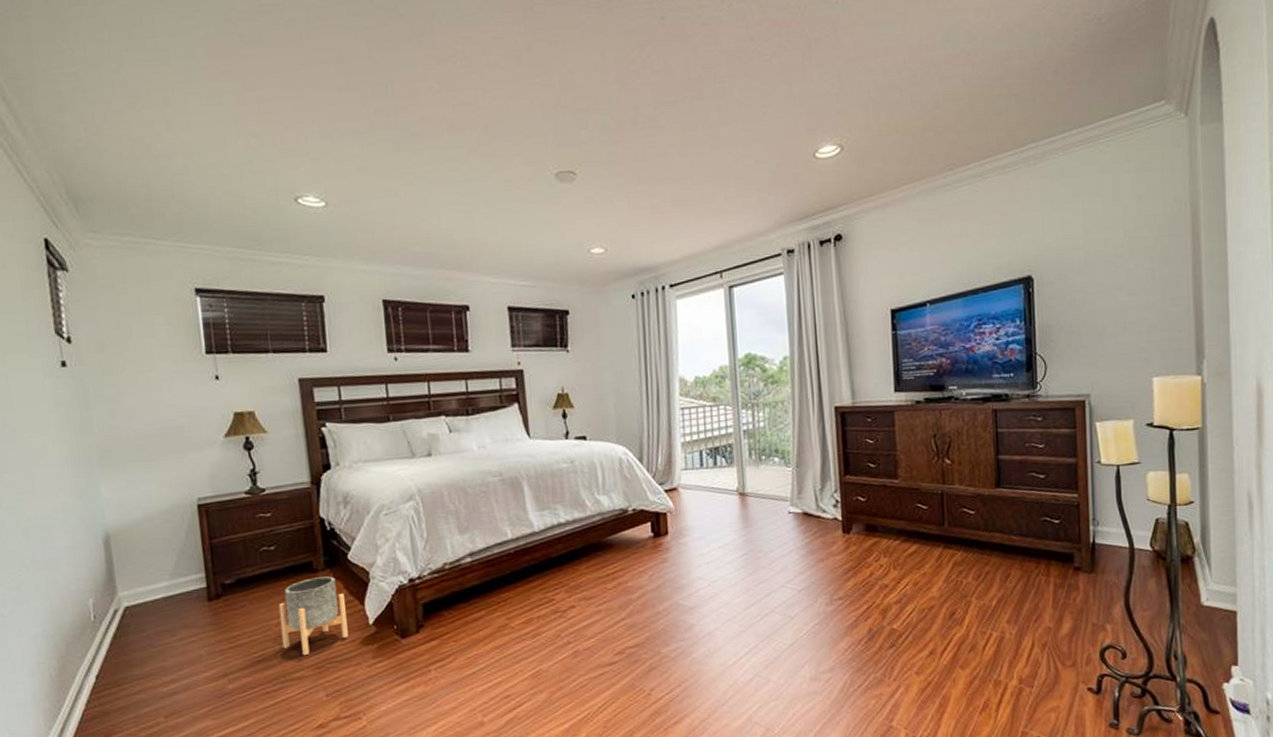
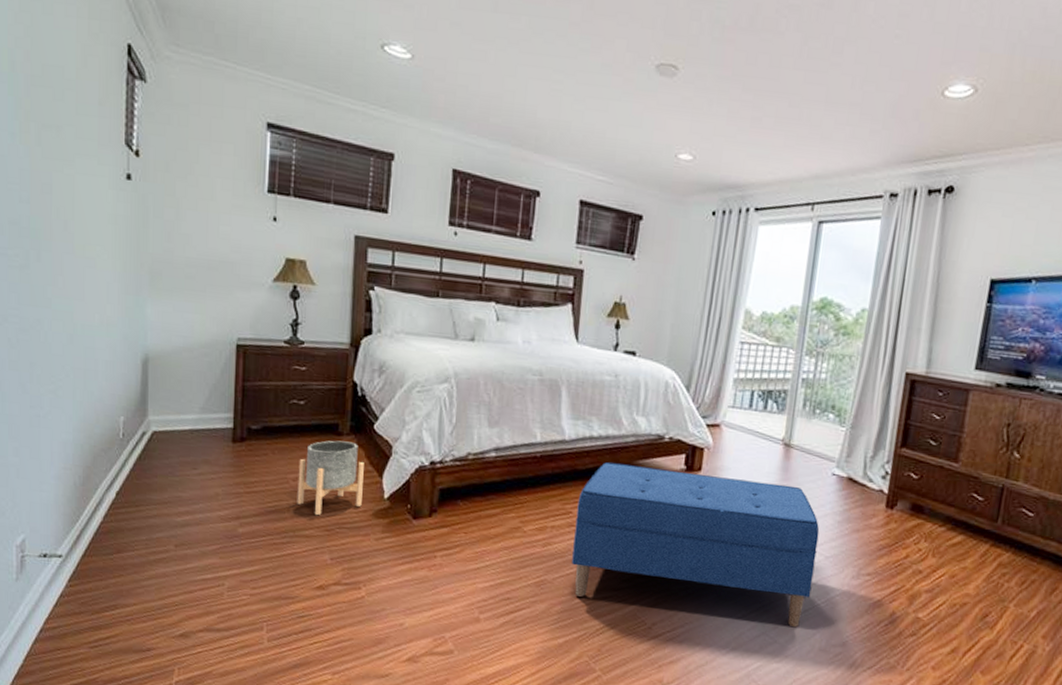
bench: none [558,530,792,679] -> present [572,462,820,628]

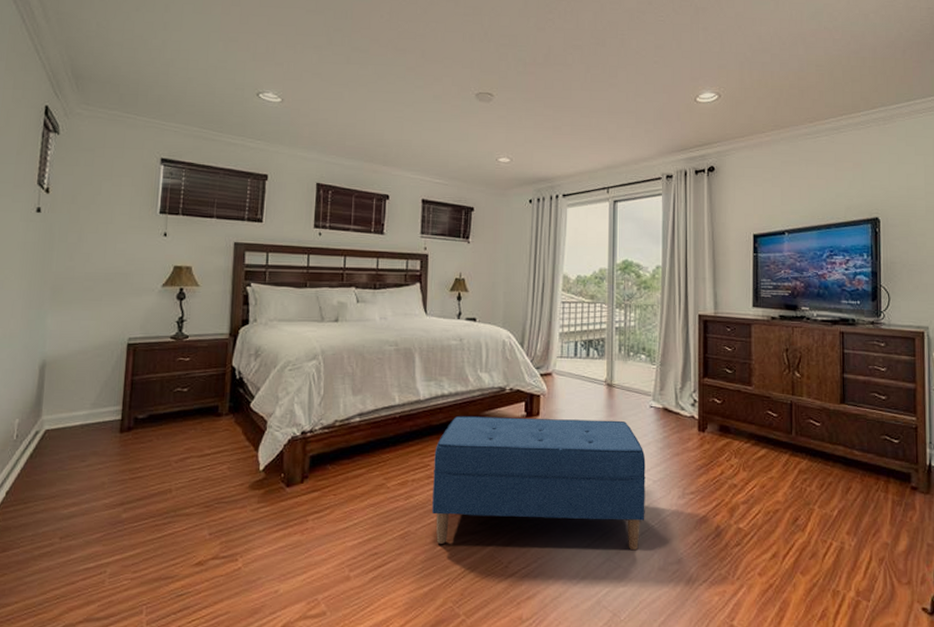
planter: present [297,440,364,516] -> none [178,421,241,494]

